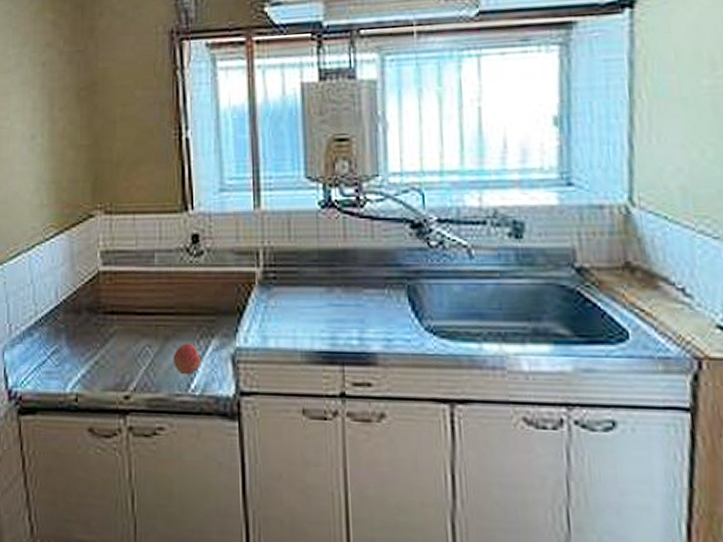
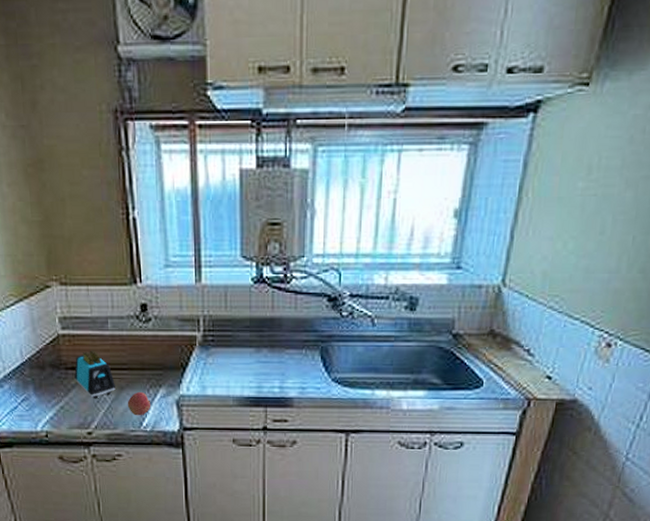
toaster: none [114,290,160,352] -> present [74,350,115,399]

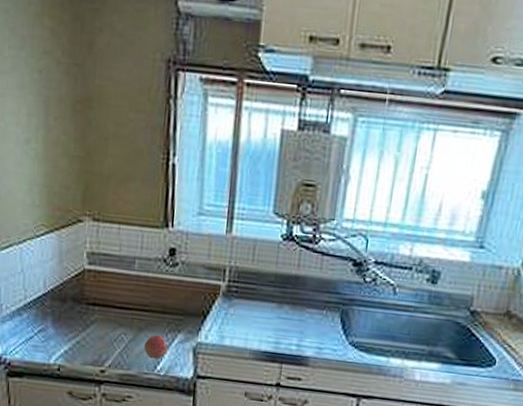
toaster: present [74,350,115,399] -> none [95,288,135,337]

